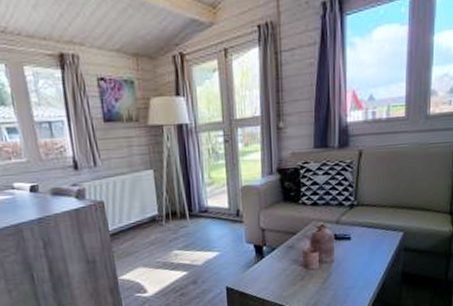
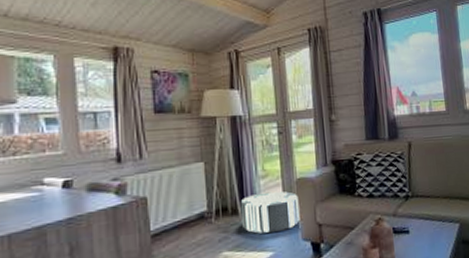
pouf: none [188,198,244,236] -> present [240,191,300,234]

